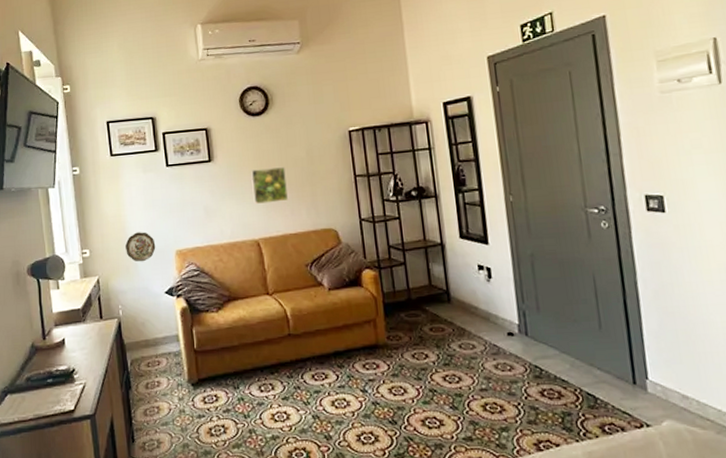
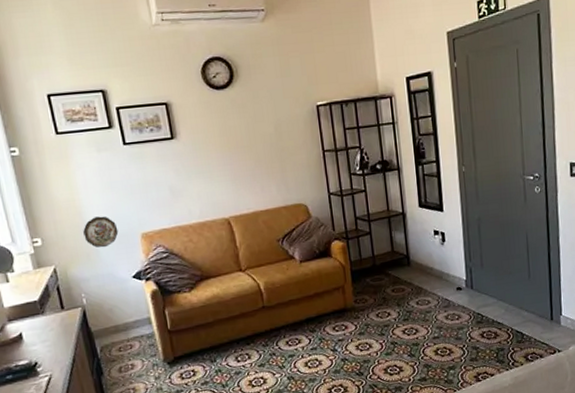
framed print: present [251,167,289,204] -> none [218,143,259,182]

